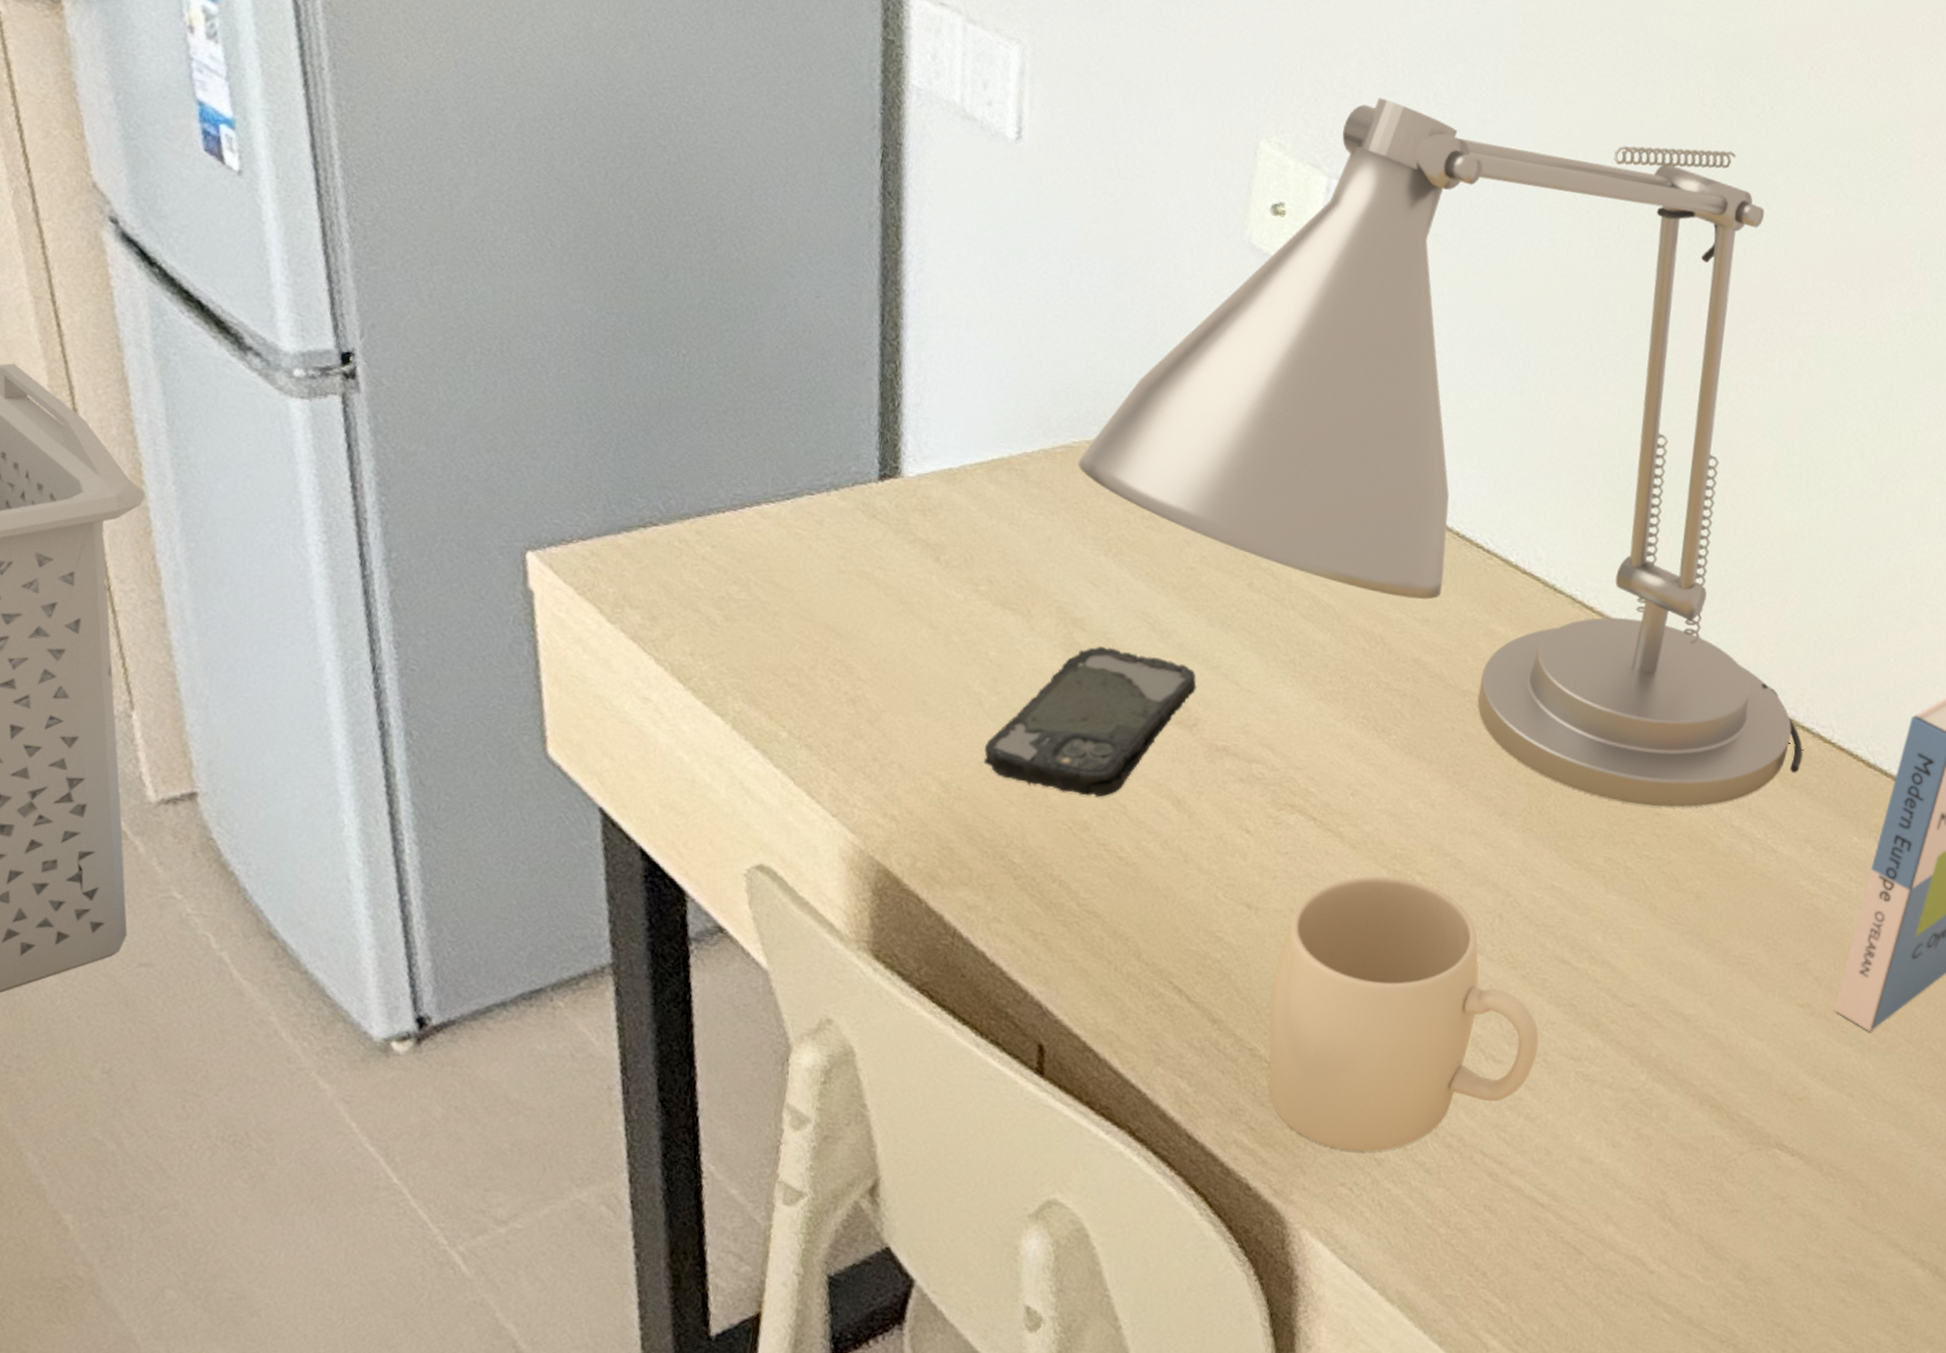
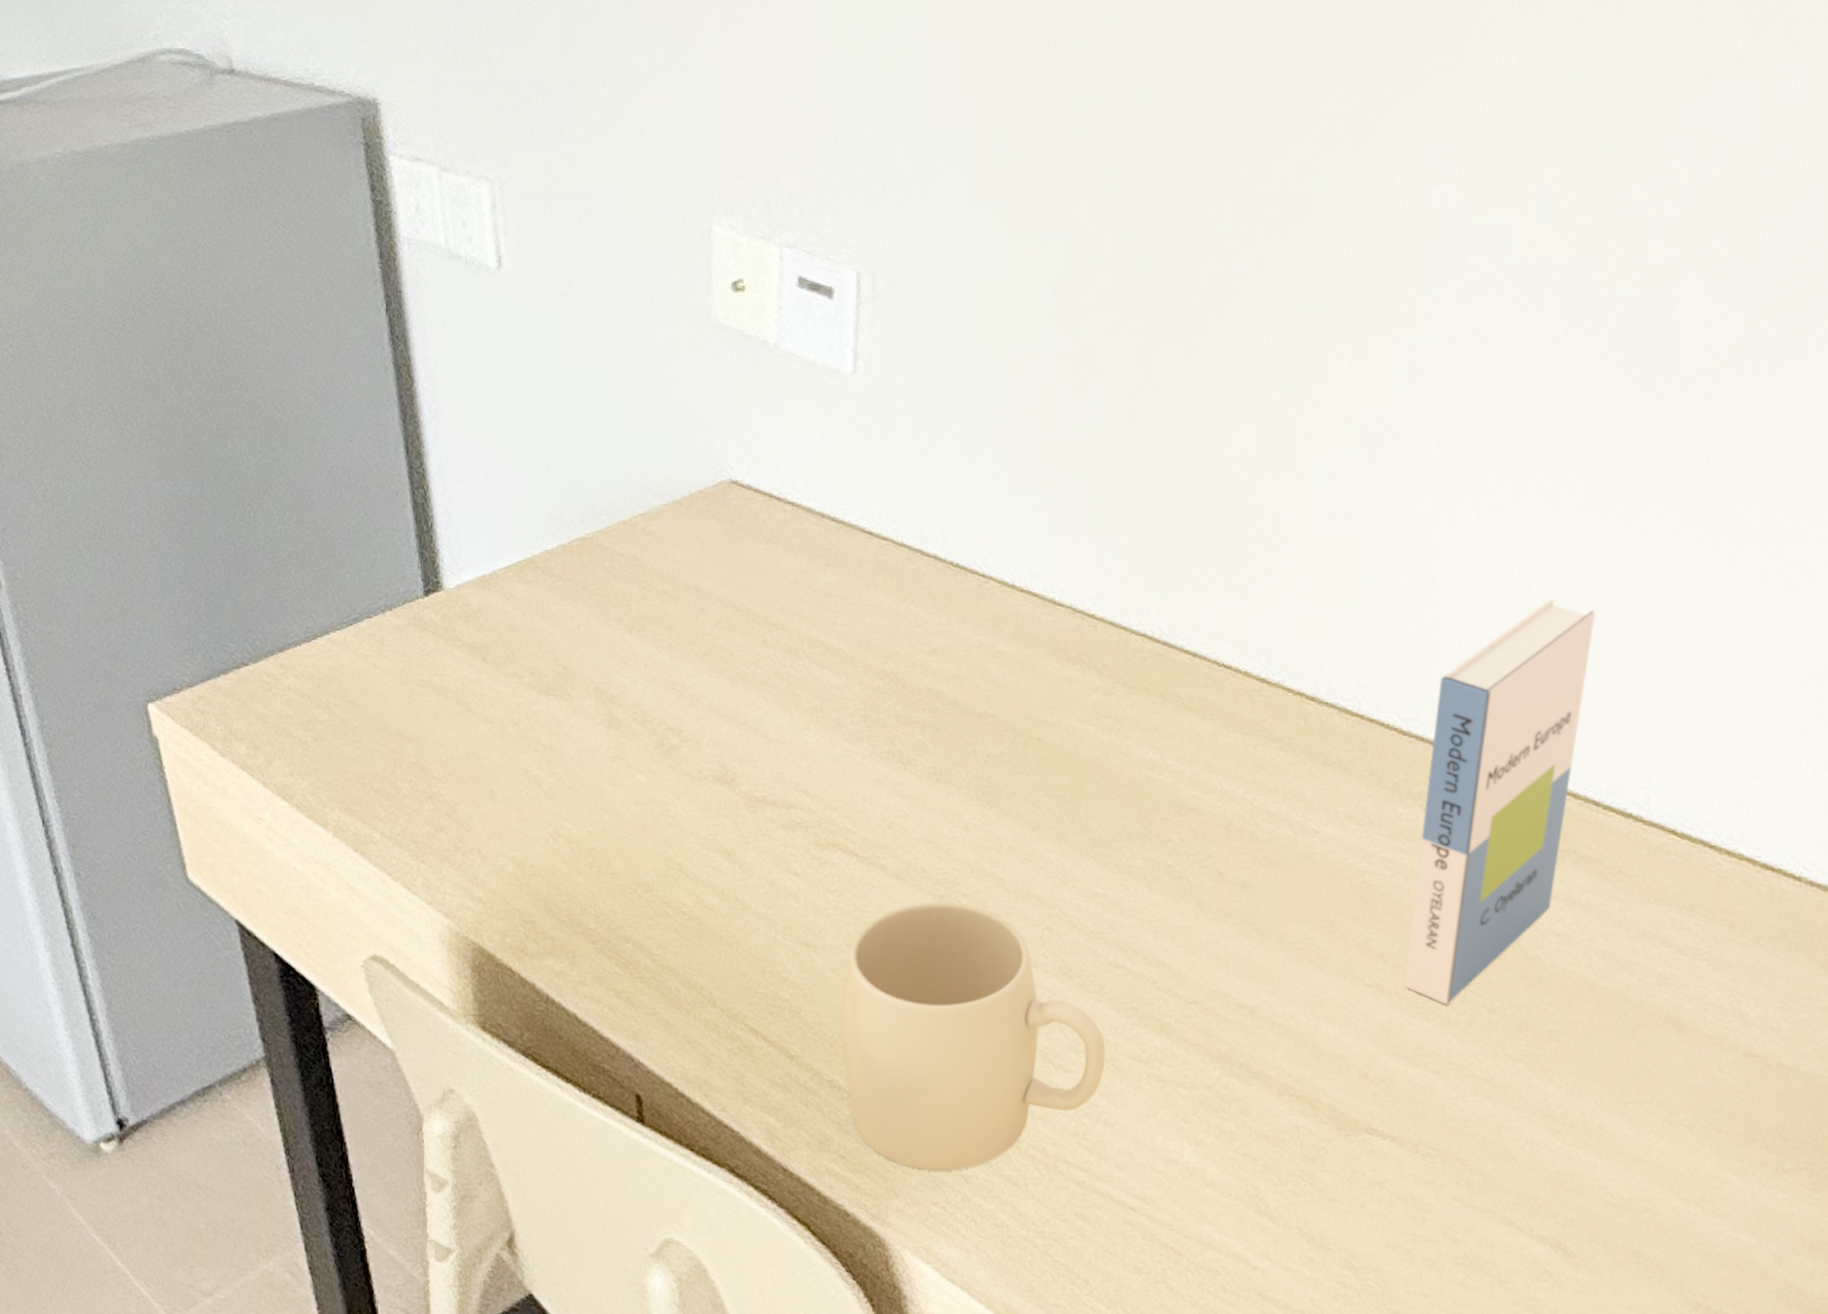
phone: present [983,645,1197,798] -> none [549,717,729,859]
desk lamp: present [1077,98,1803,808] -> none [593,144,1331,803]

